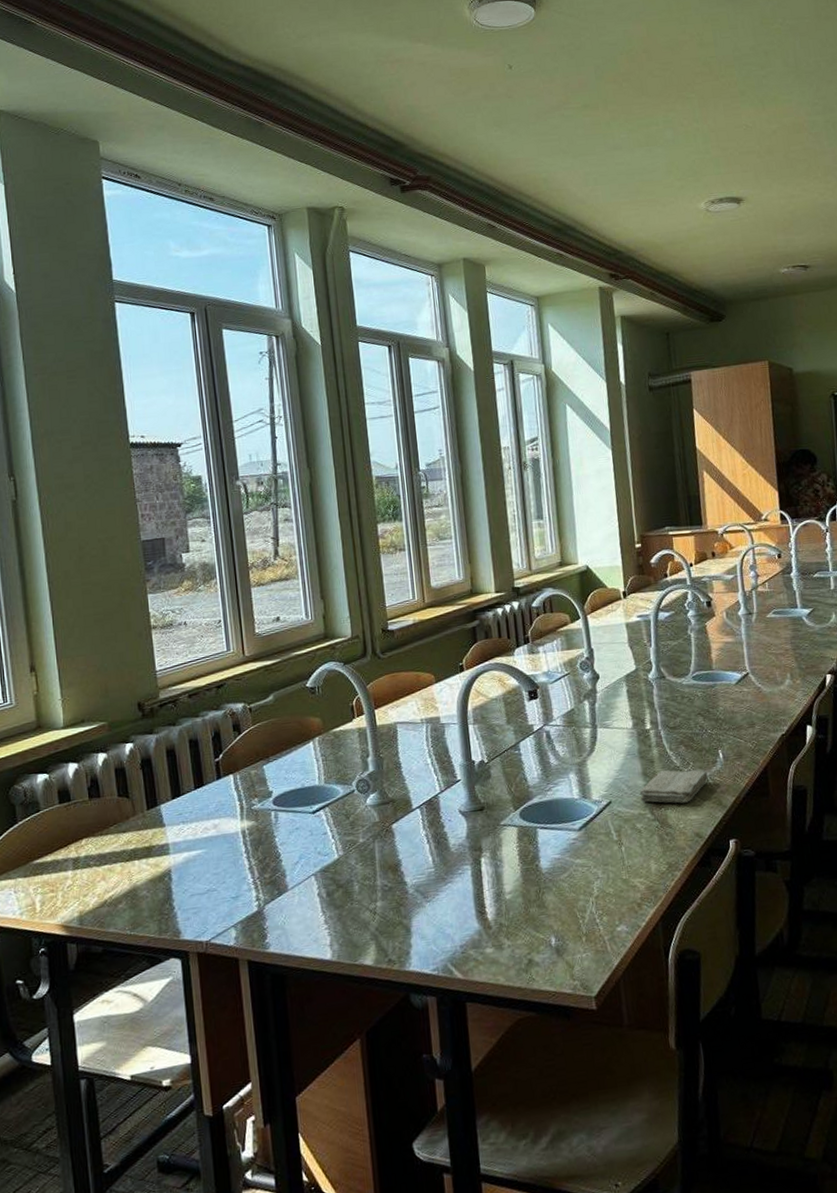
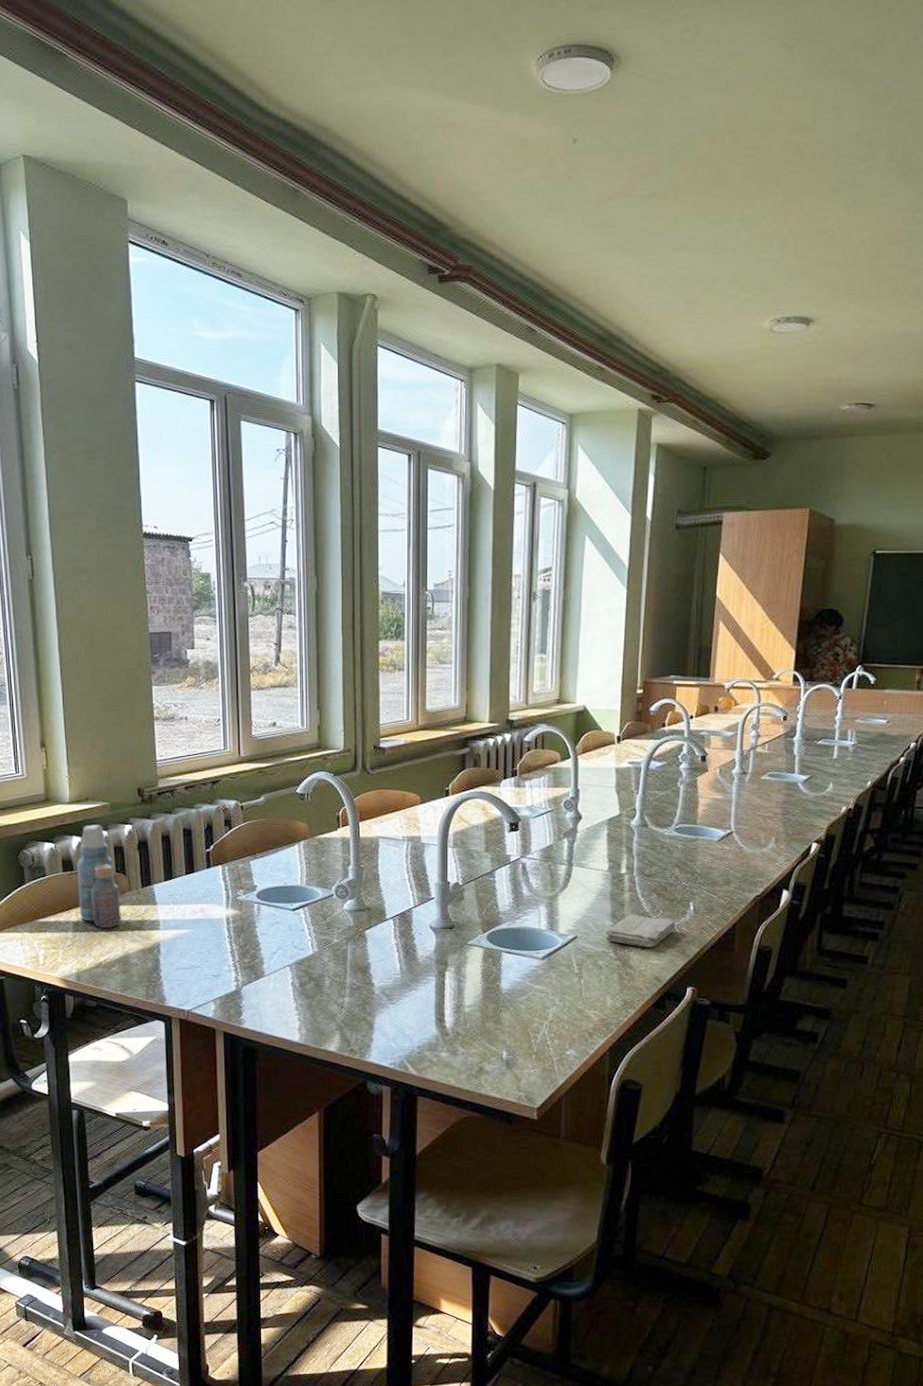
bottle: none [74,747,127,862] -> present [77,825,121,929]

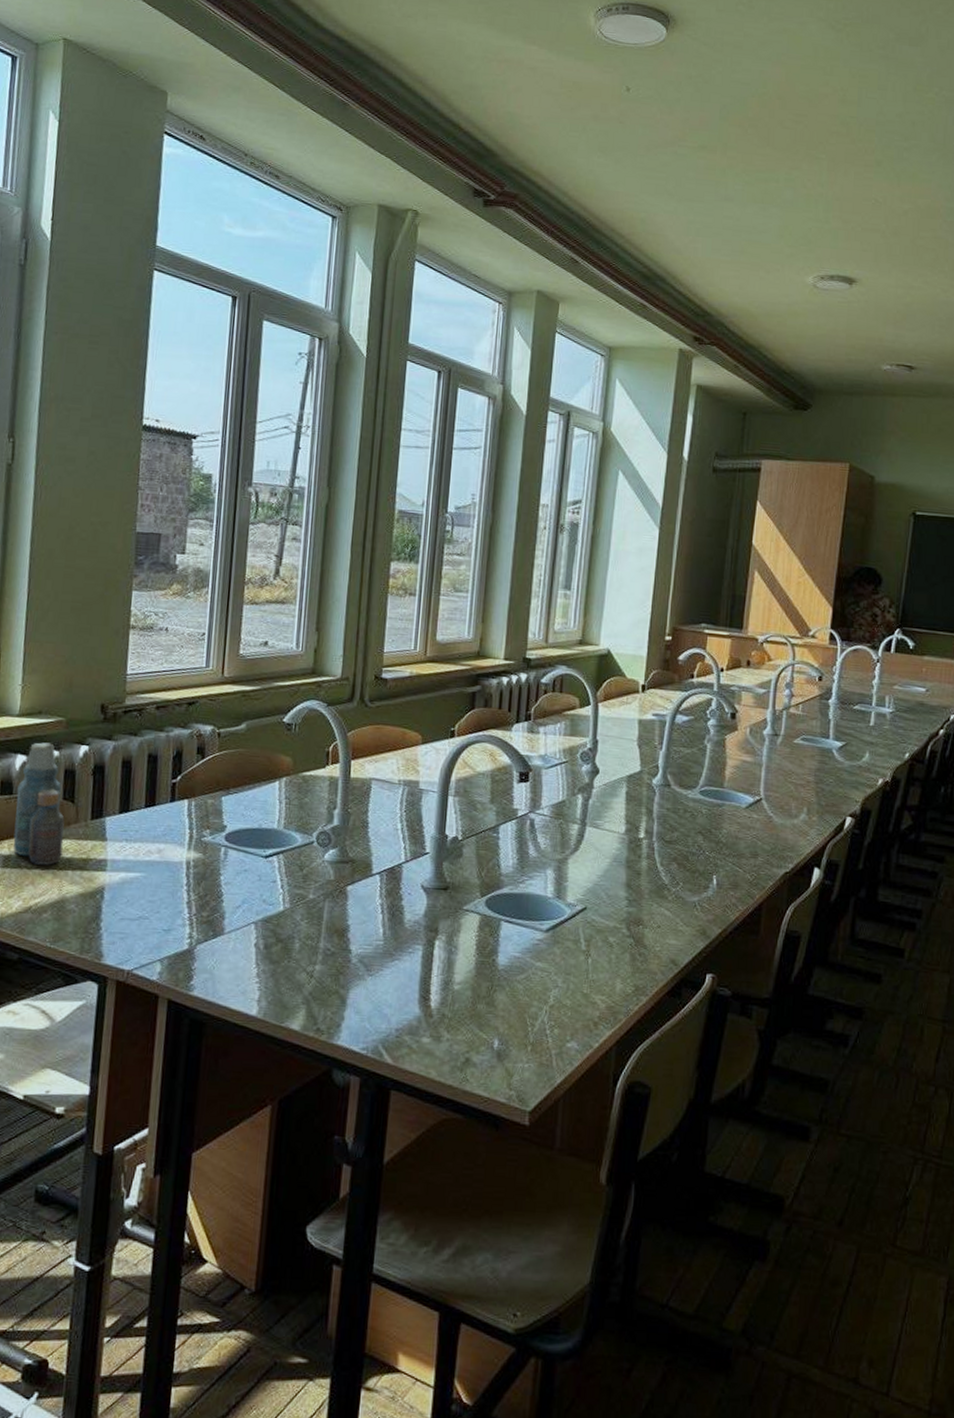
washcloth: present [605,914,675,947] -> none [618,885,696,925]

